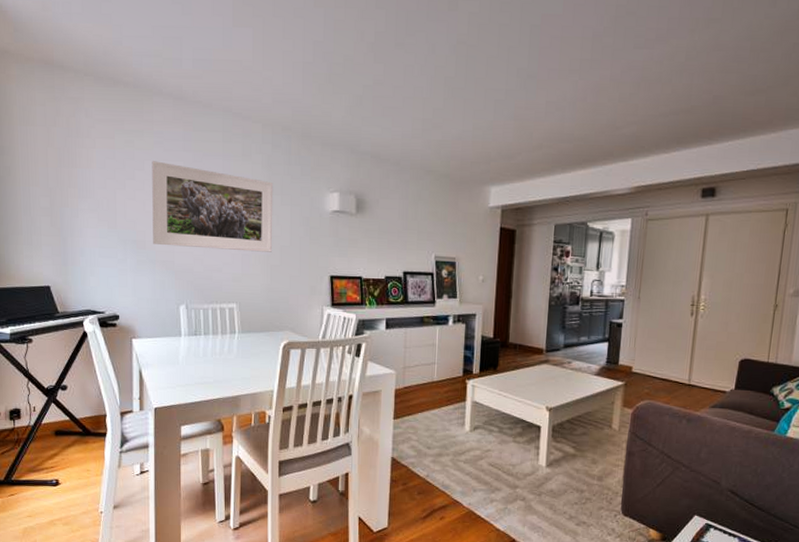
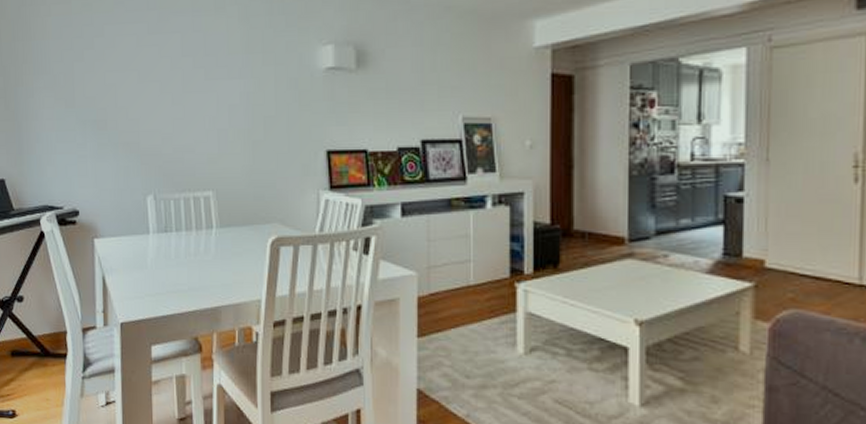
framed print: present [152,161,274,252] -> none [112,24,254,126]

